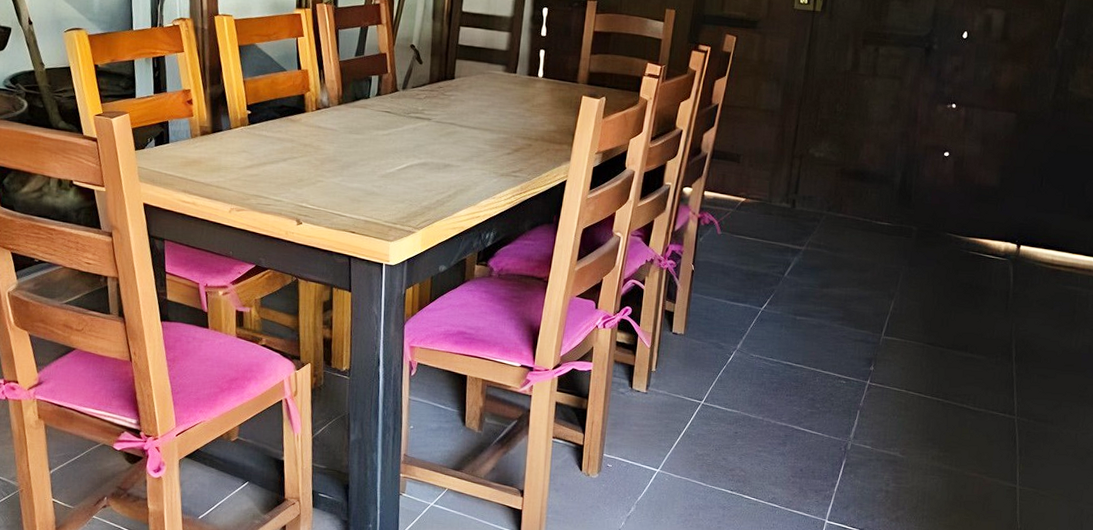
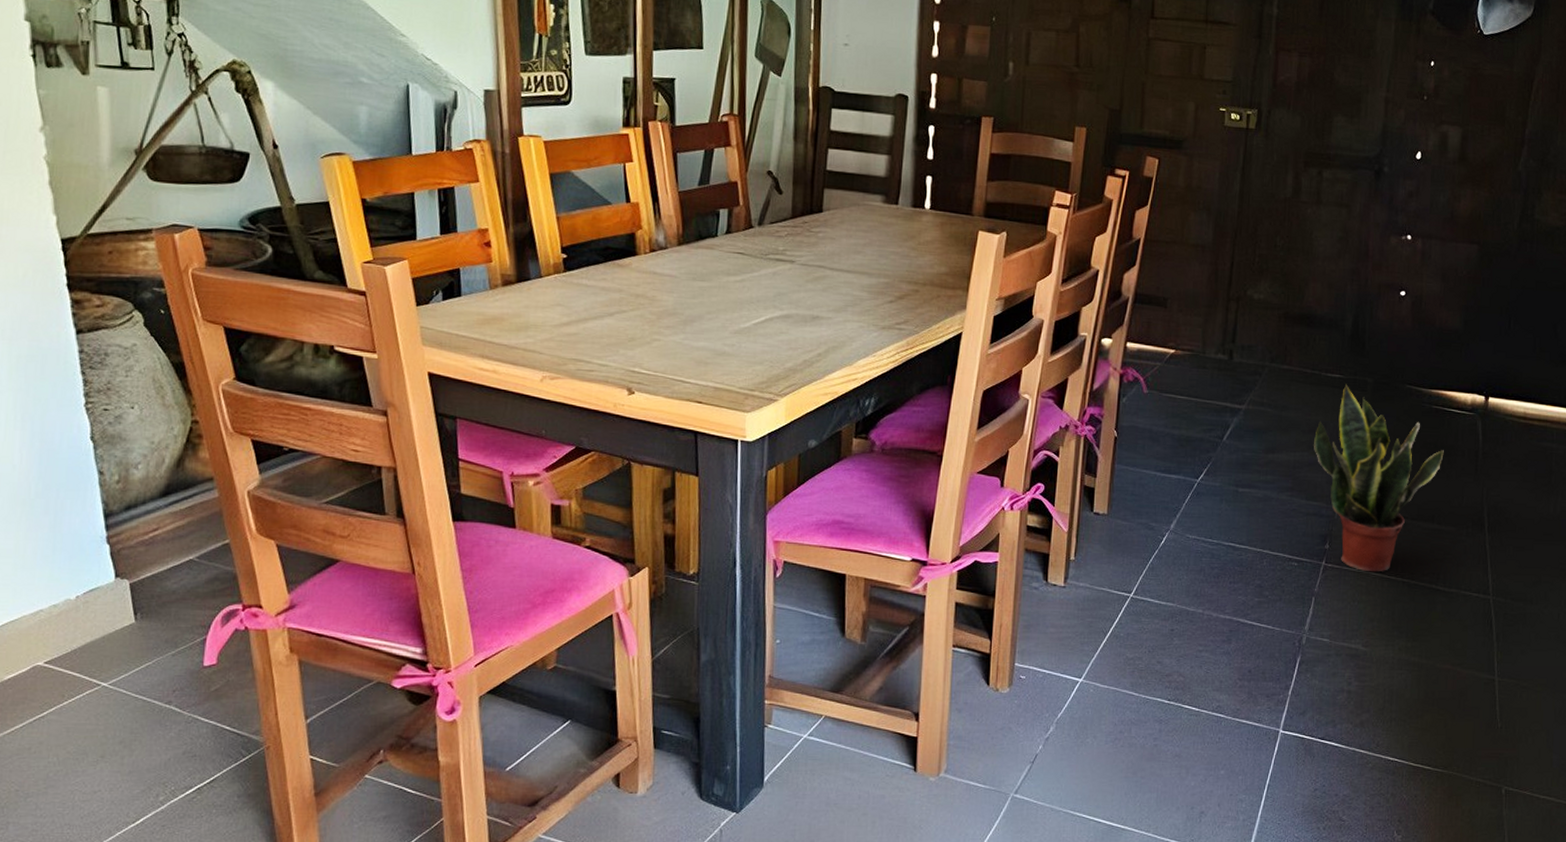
potted plant: none [863,231,978,392] -> present [1314,384,1444,572]

